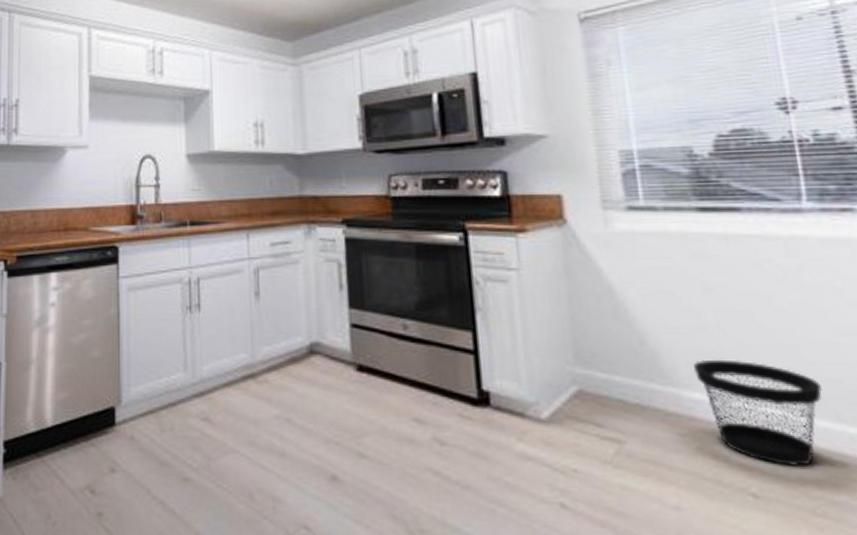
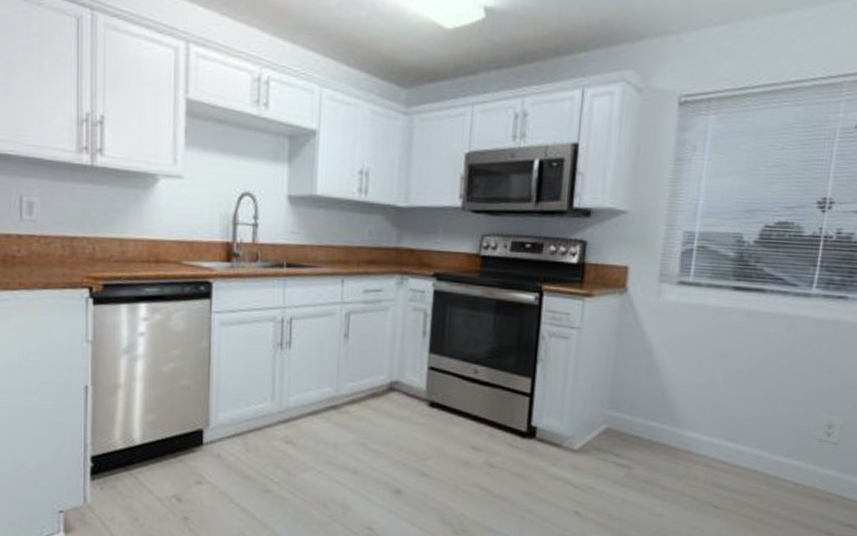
wastebasket: present [693,359,822,466] -> none [696,408,784,487]

